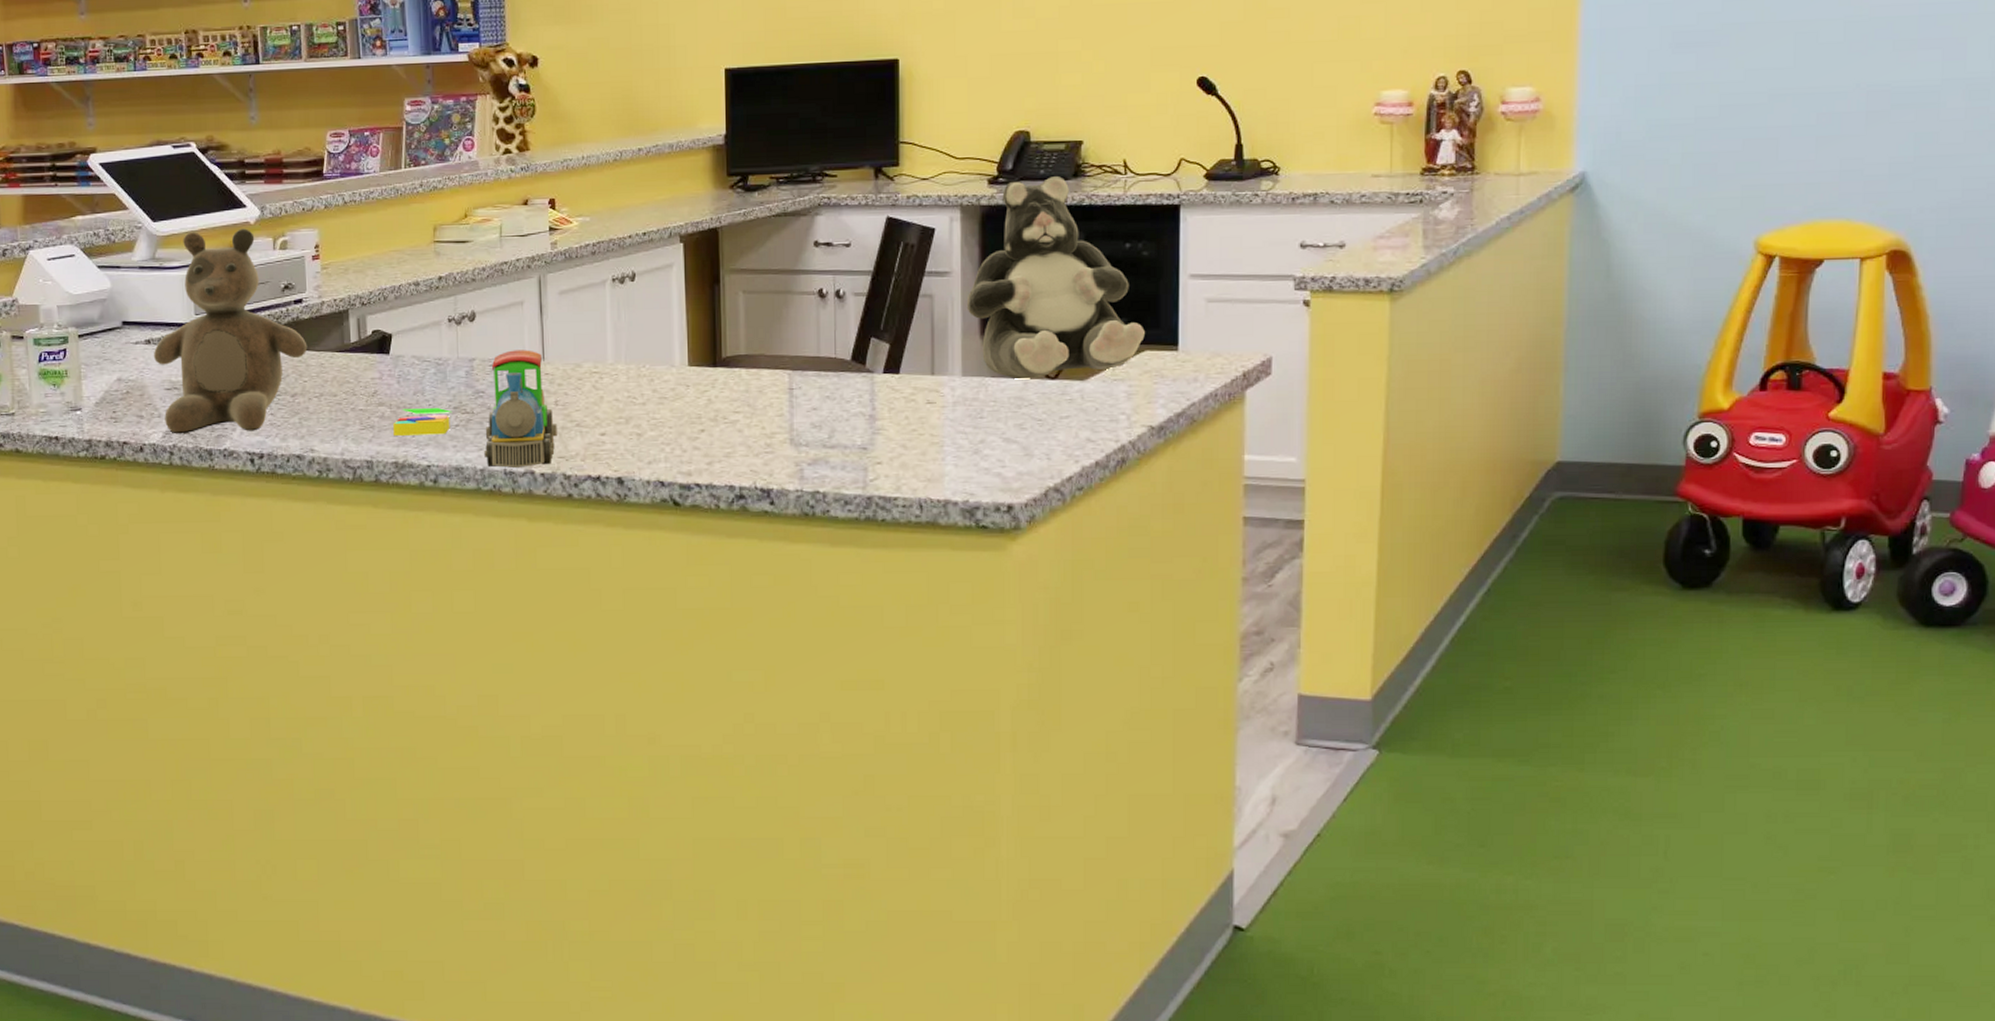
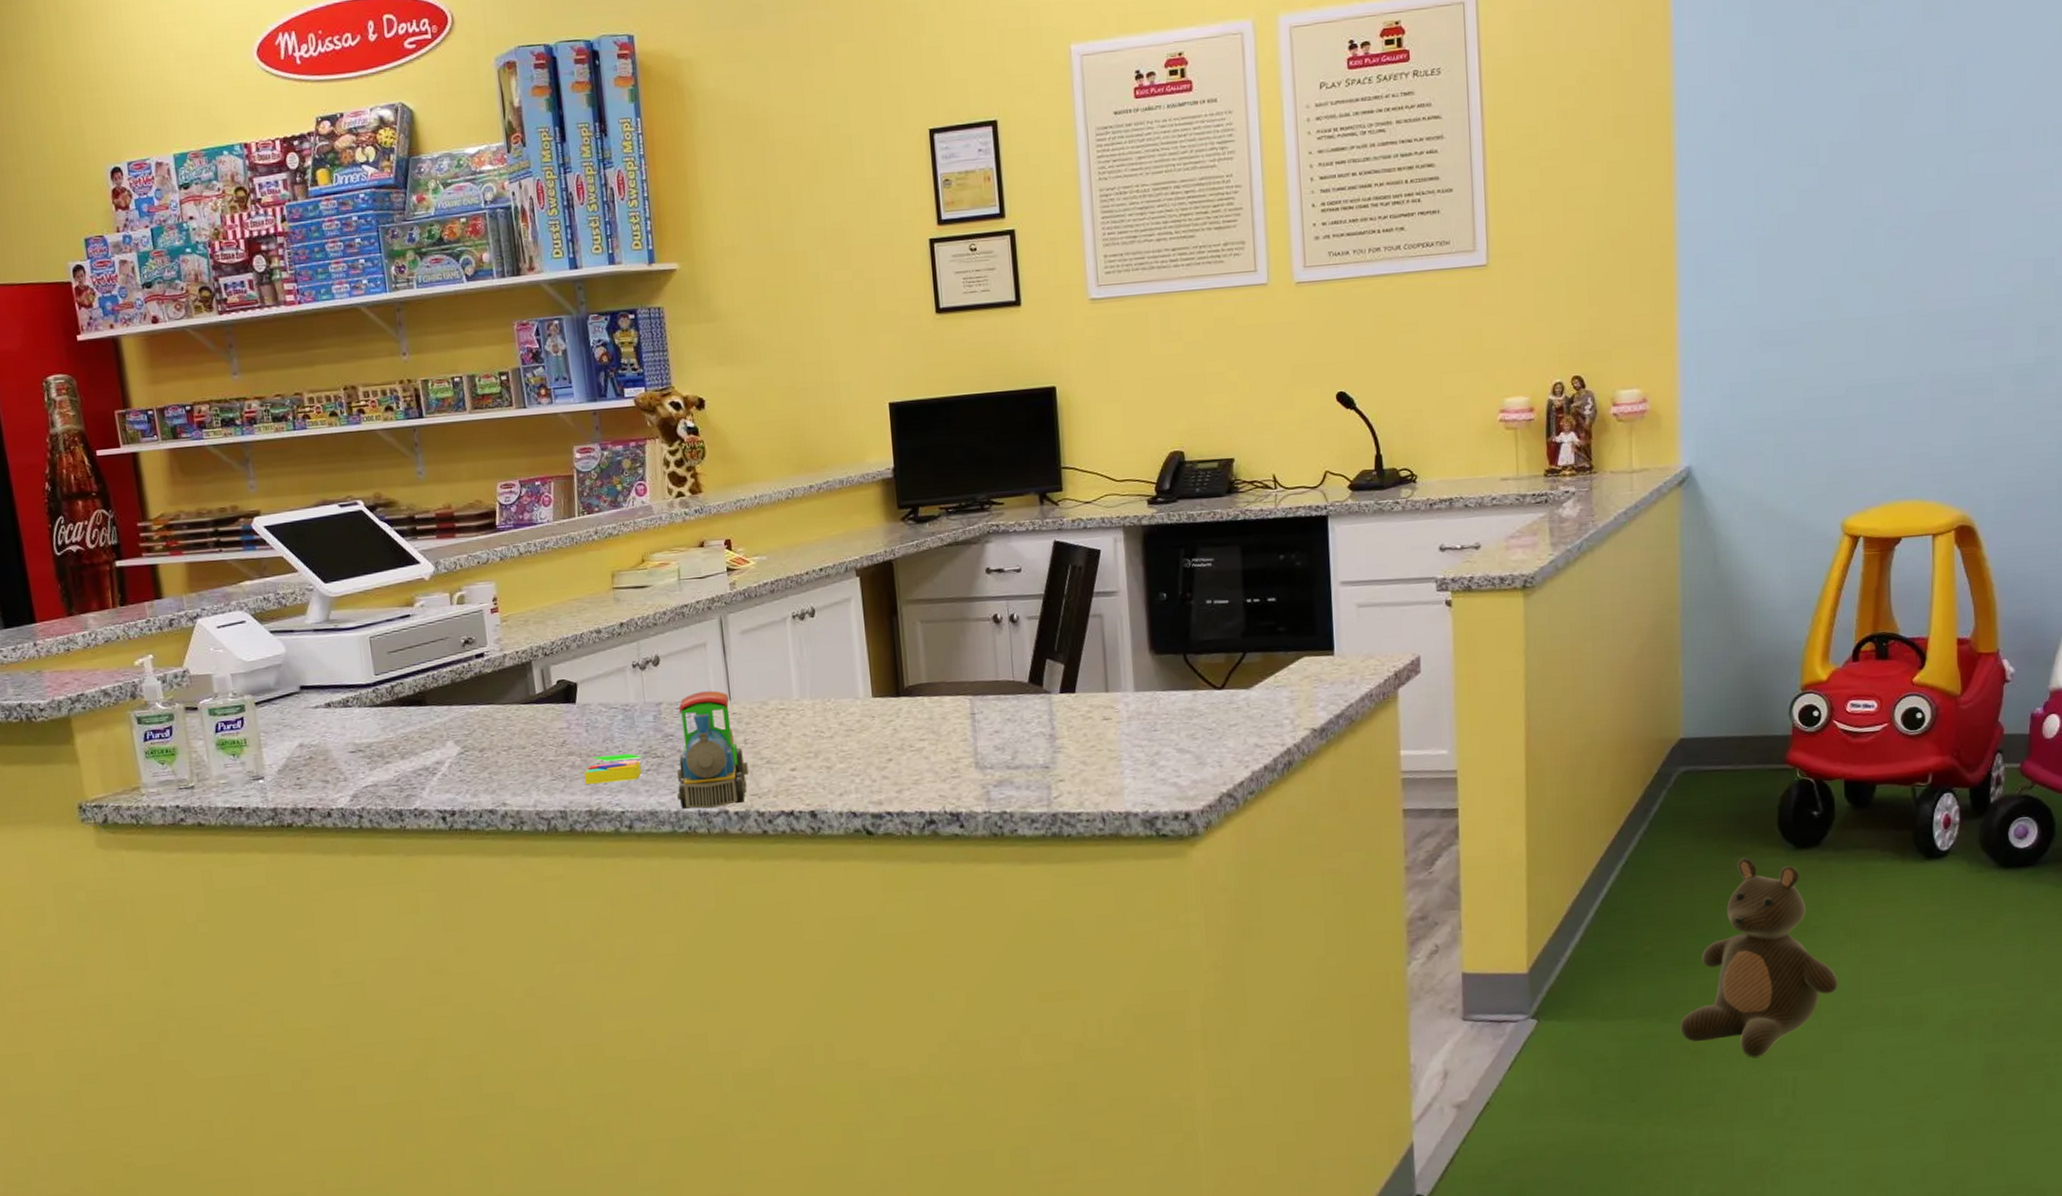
stuffed animal: present [153,228,308,434] -> none [334,585,493,797]
plush toy: present [966,176,1145,380] -> none [1134,493,1303,692]
stuffed bear: none [1539,594,1723,810] -> present [1680,857,1838,1057]

